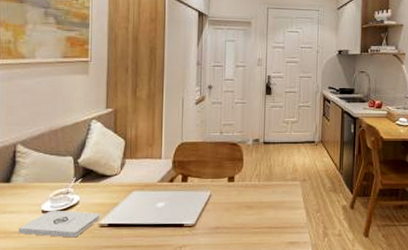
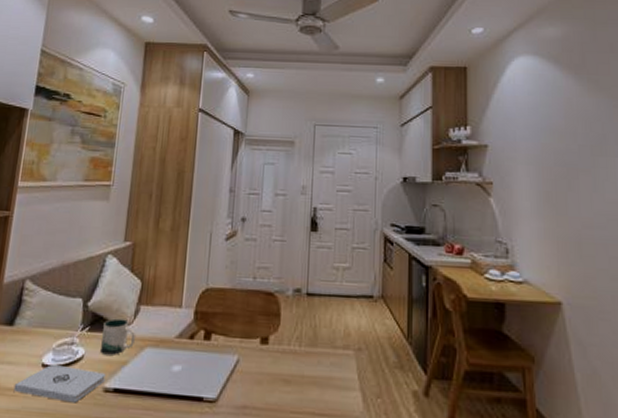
mug: none [94,171,123,199] -> present [101,318,136,355]

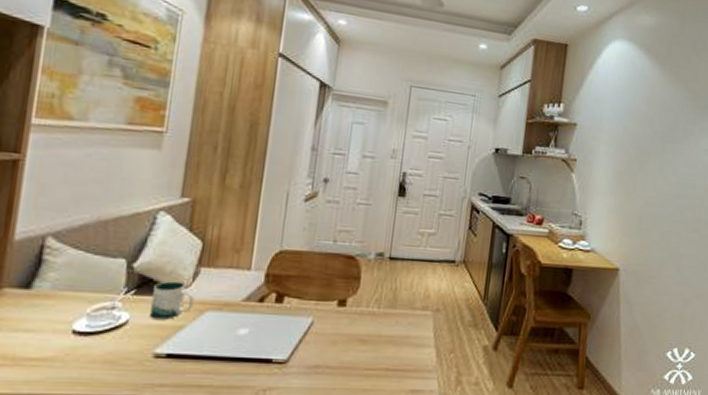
notepad: present [13,365,106,403] -> none [33,331,157,371]

